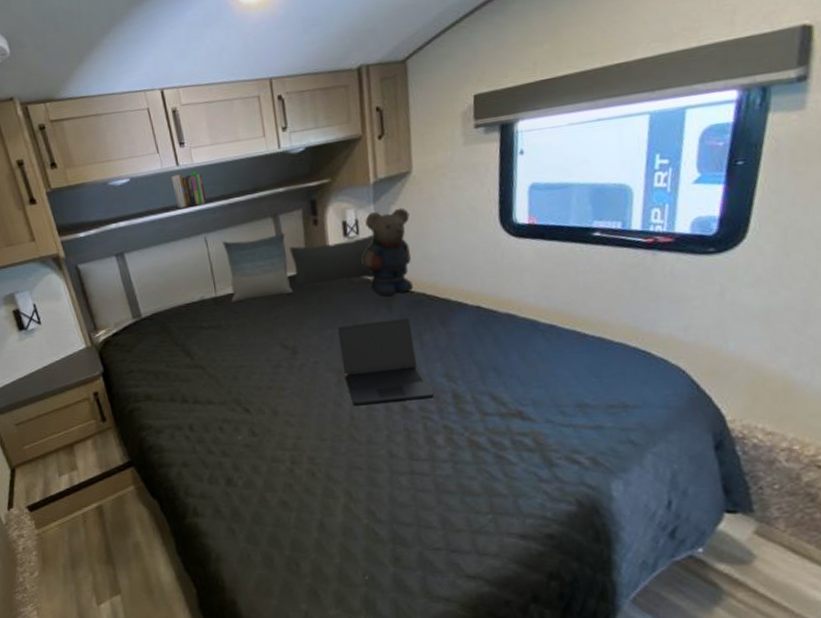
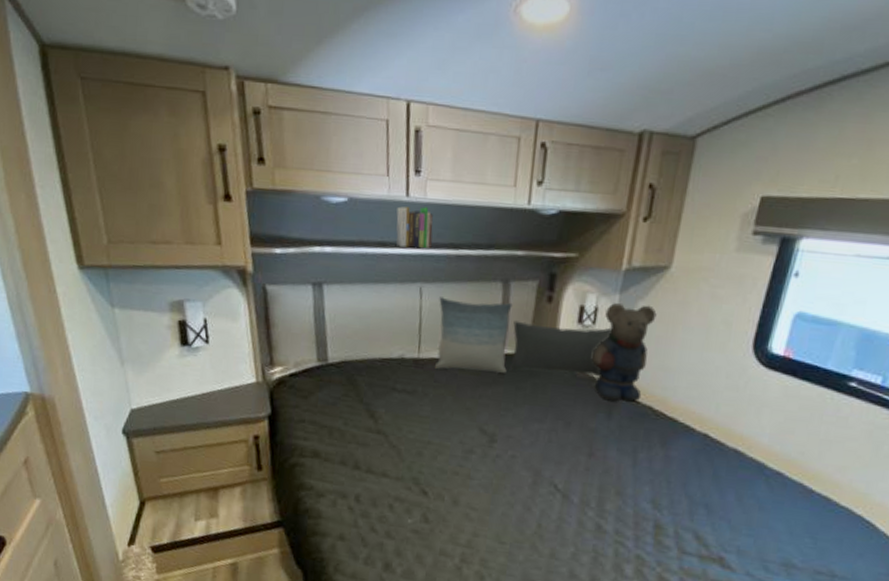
laptop: present [338,318,435,406] -> none [541,422,635,523]

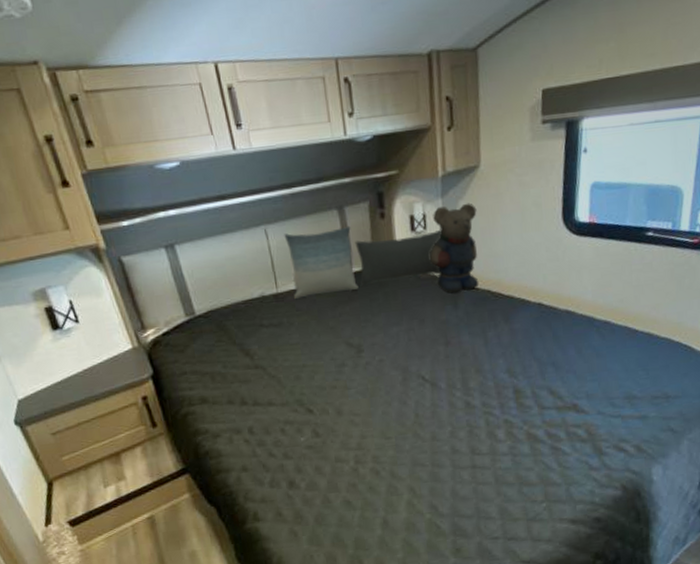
books: present [396,206,433,249] -> none [227,156,267,197]

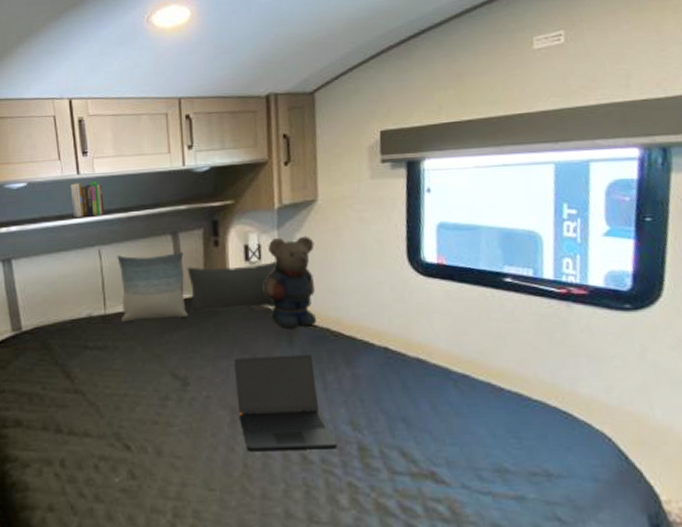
books: none [227,156,267,197] -> present [70,181,104,217]
laptop: none [404,315,497,404] -> present [234,354,338,452]

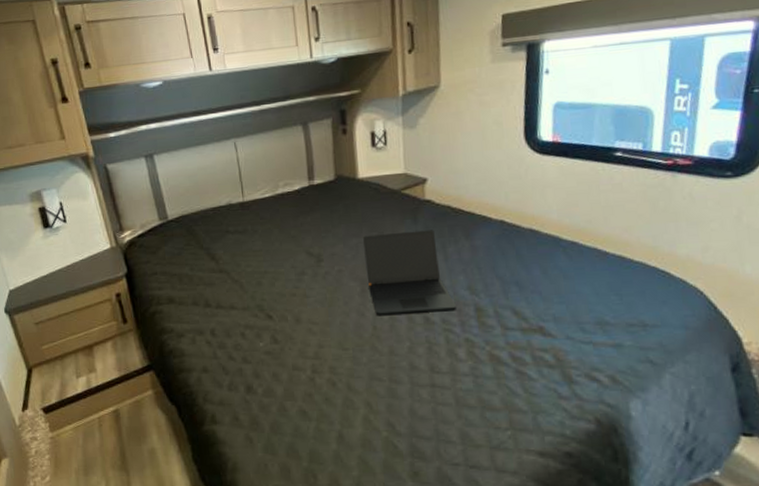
books: present [70,181,104,217] -> none [204,76,238,113]
pillow: present [117,251,188,322] -> none [252,140,320,208]
pillow: present [187,262,277,314] -> none [318,146,402,198]
teddy bear: present [263,236,317,328] -> none [389,121,439,207]

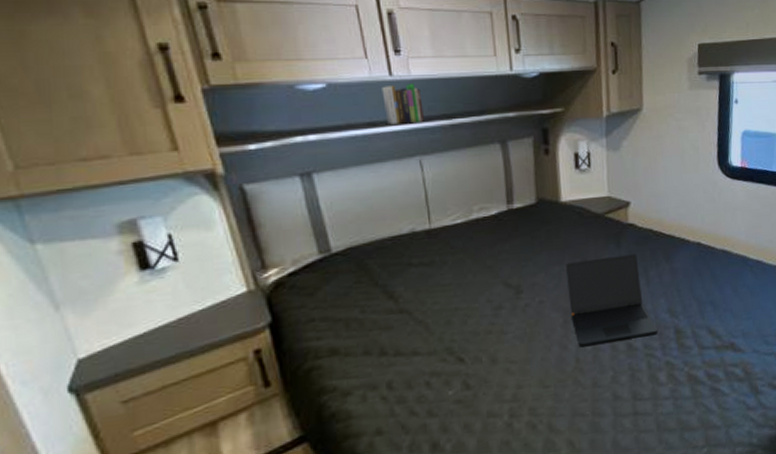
books: none [204,76,238,113] -> present [382,84,424,125]

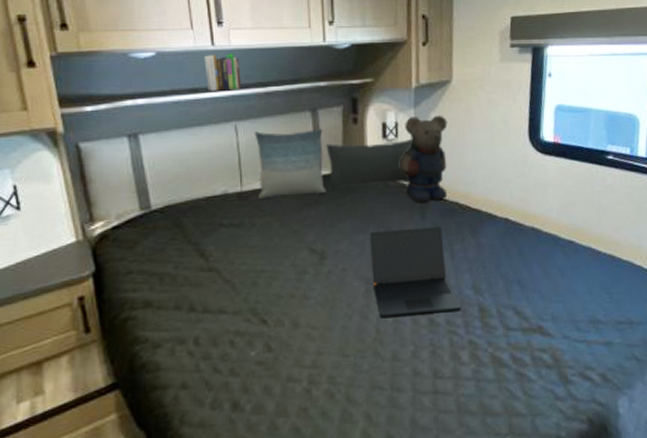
pillow: none [441,160,520,235] -> present [254,128,326,199]
pillow: none [517,169,605,223] -> present [326,139,412,190]
teddy bear: none [593,143,642,231] -> present [399,115,448,202]

